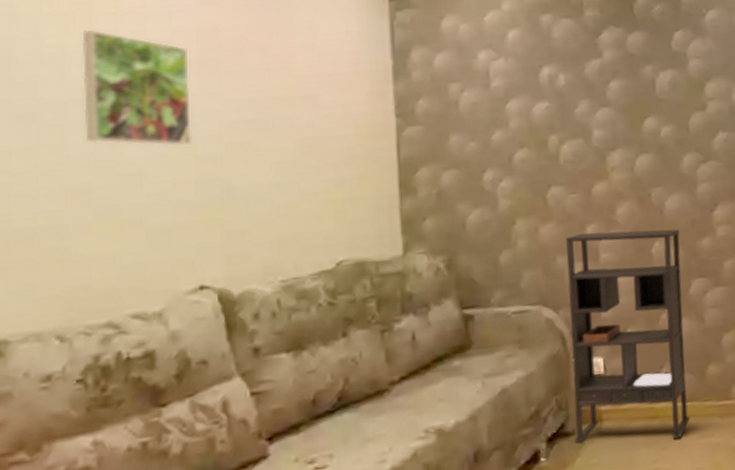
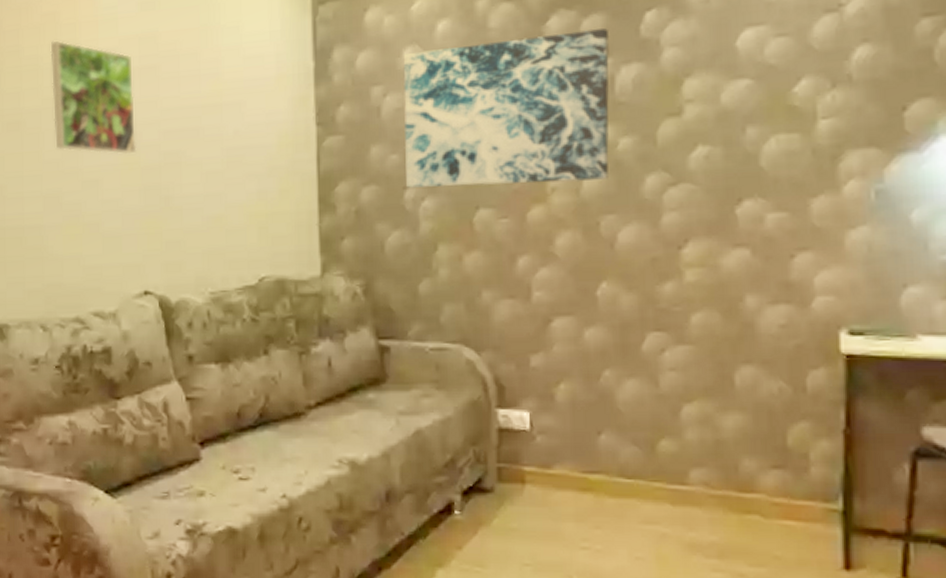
wall art: none [478,43,655,172] -> present [403,28,609,189]
bookshelf: present [566,229,690,443] -> none [491,265,635,519]

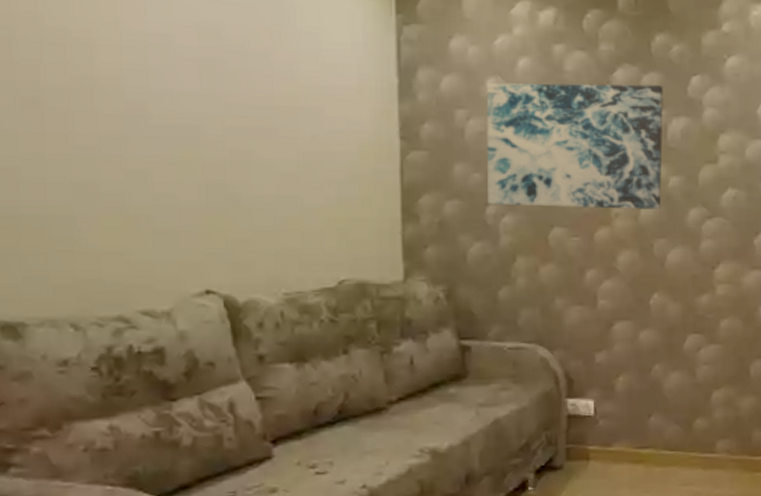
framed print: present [50,41,137,155] -> none [82,14,196,148]

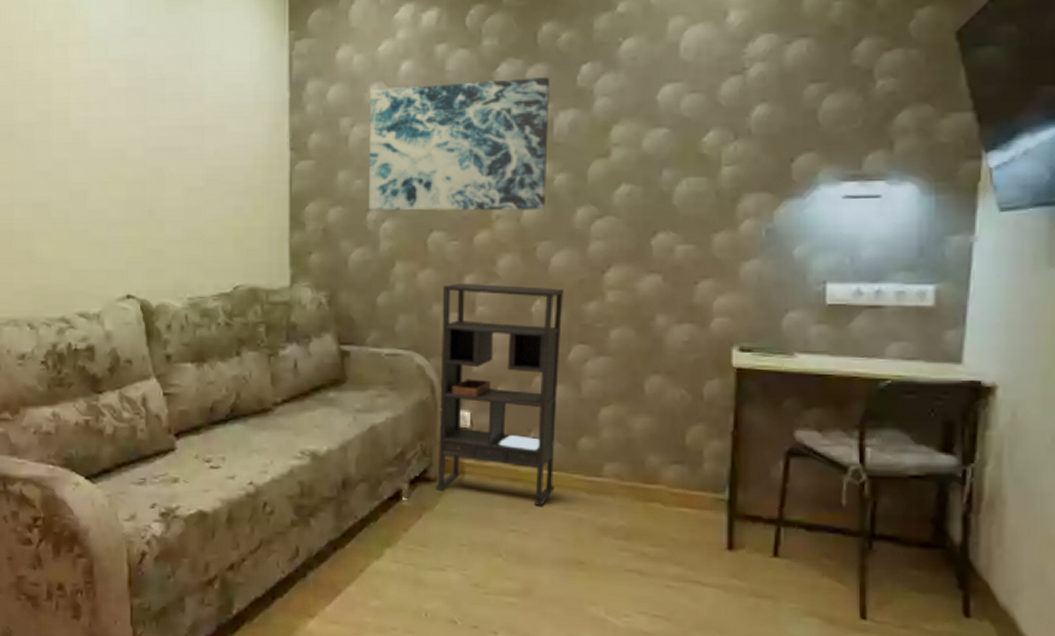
bookshelf: none [561,277,680,484] -> present [435,283,565,506]

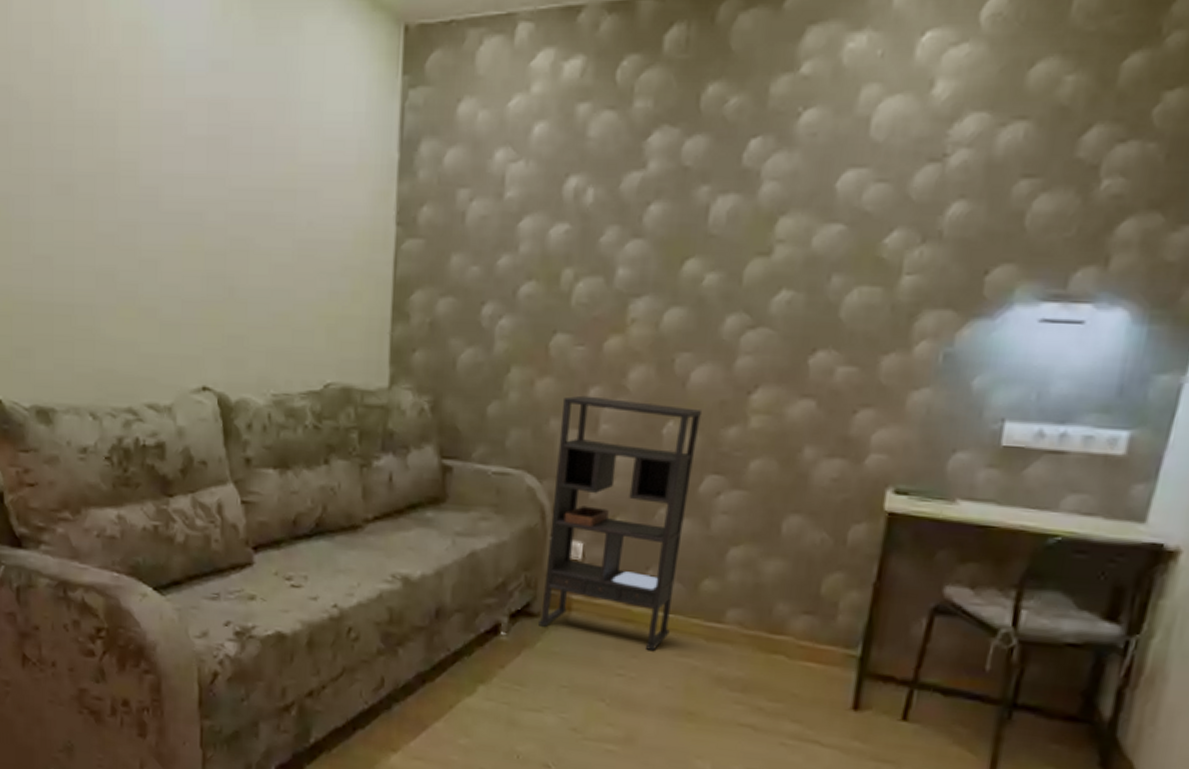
wall art: present [368,77,550,212] -> none [485,152,710,315]

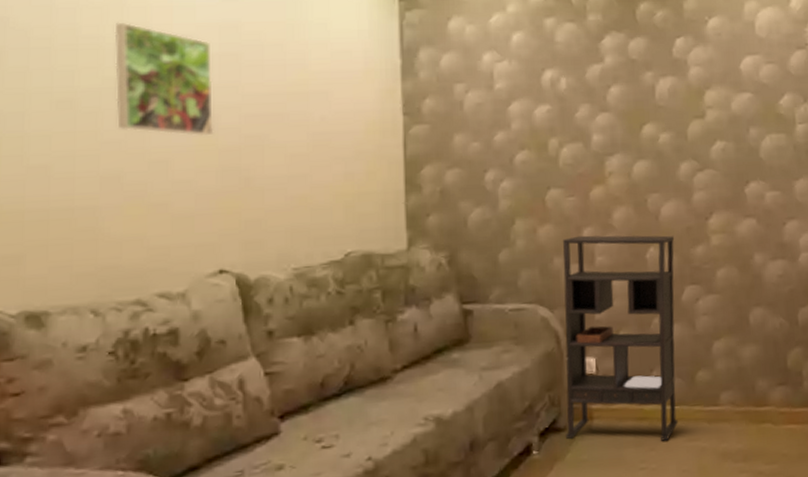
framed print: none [107,94,201,235] -> present [114,22,214,136]

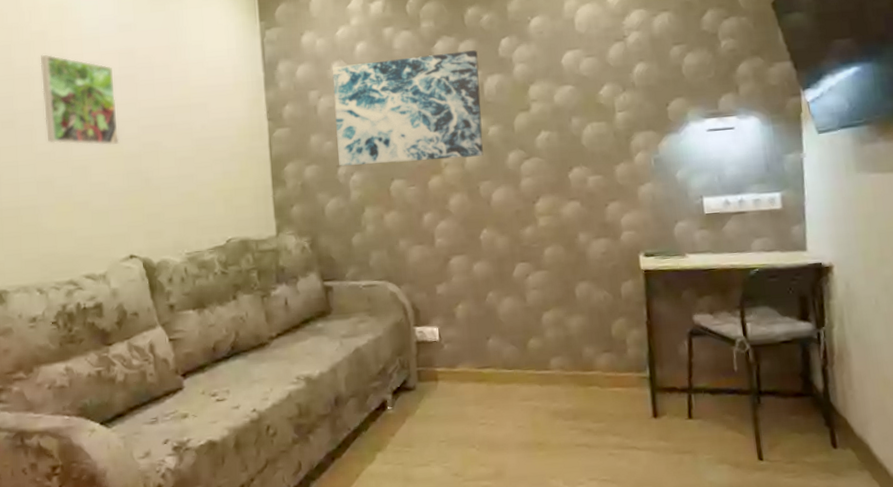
wall art: none [483,49,653,172] -> present [332,50,484,167]
bookshelf: present [562,235,678,441] -> none [406,218,513,400]

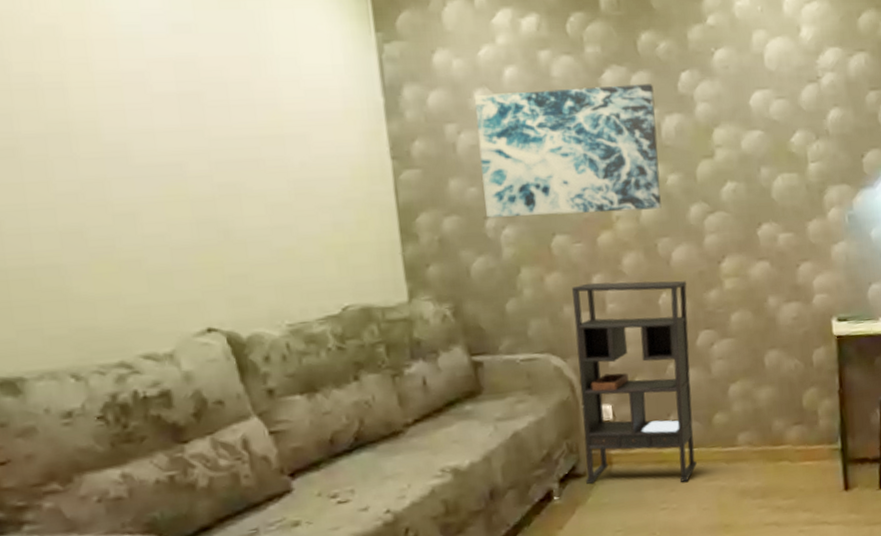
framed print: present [40,54,120,146] -> none [52,57,183,186]
bookshelf: none [406,218,513,400] -> present [572,280,697,484]

